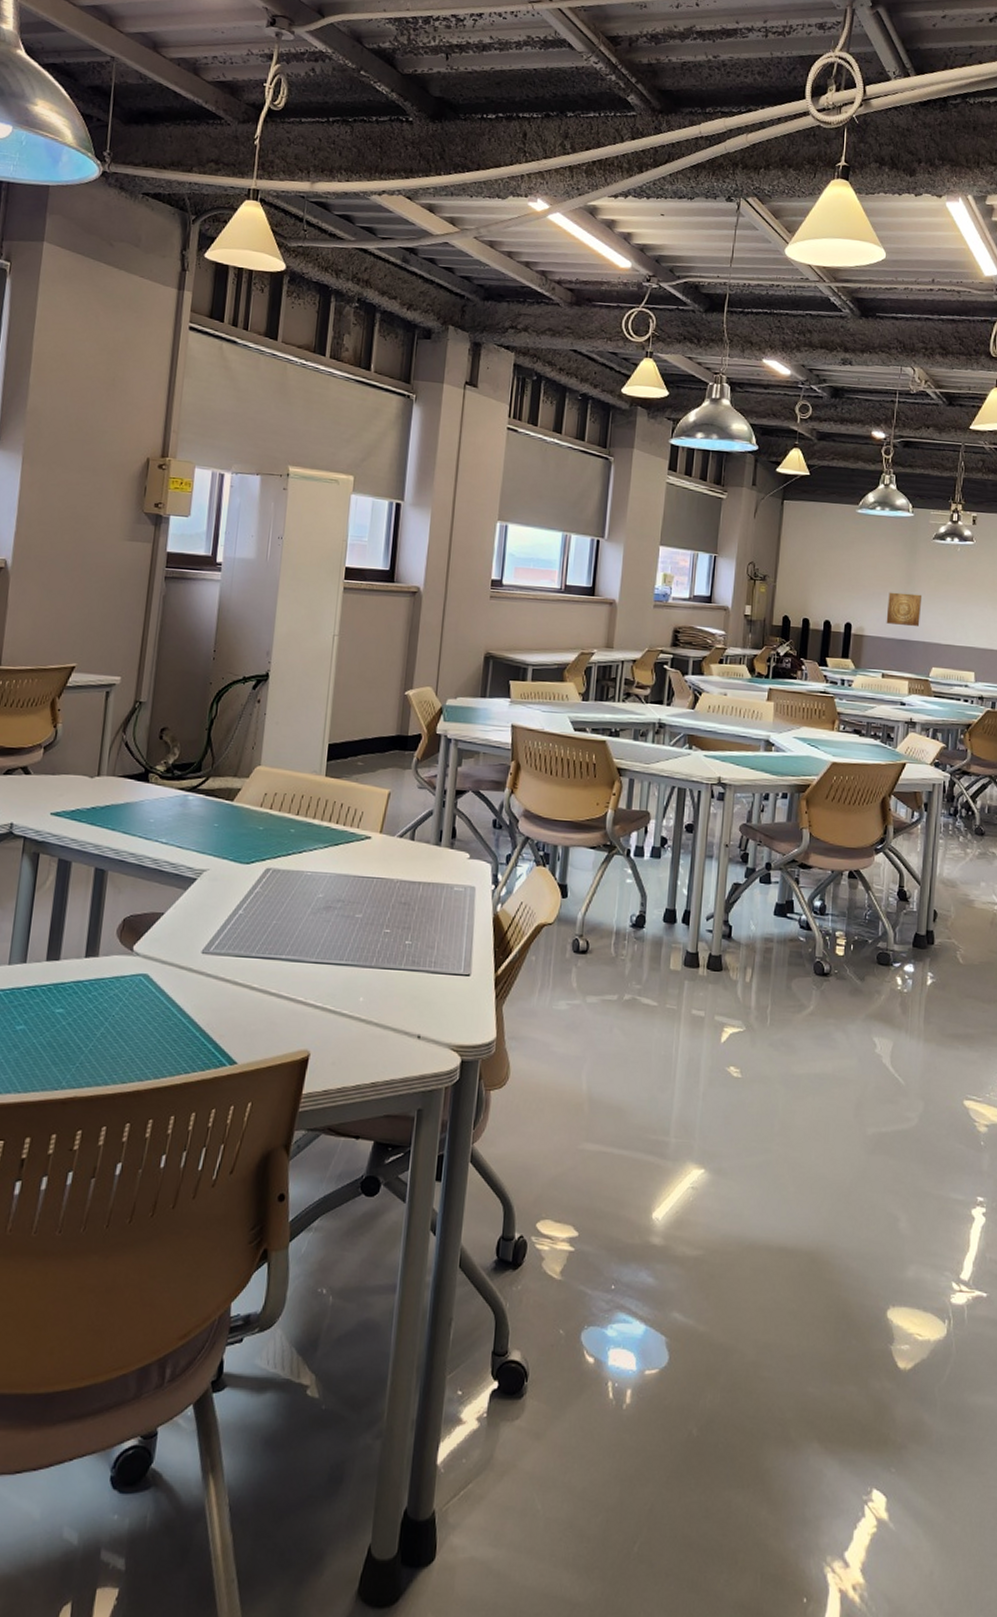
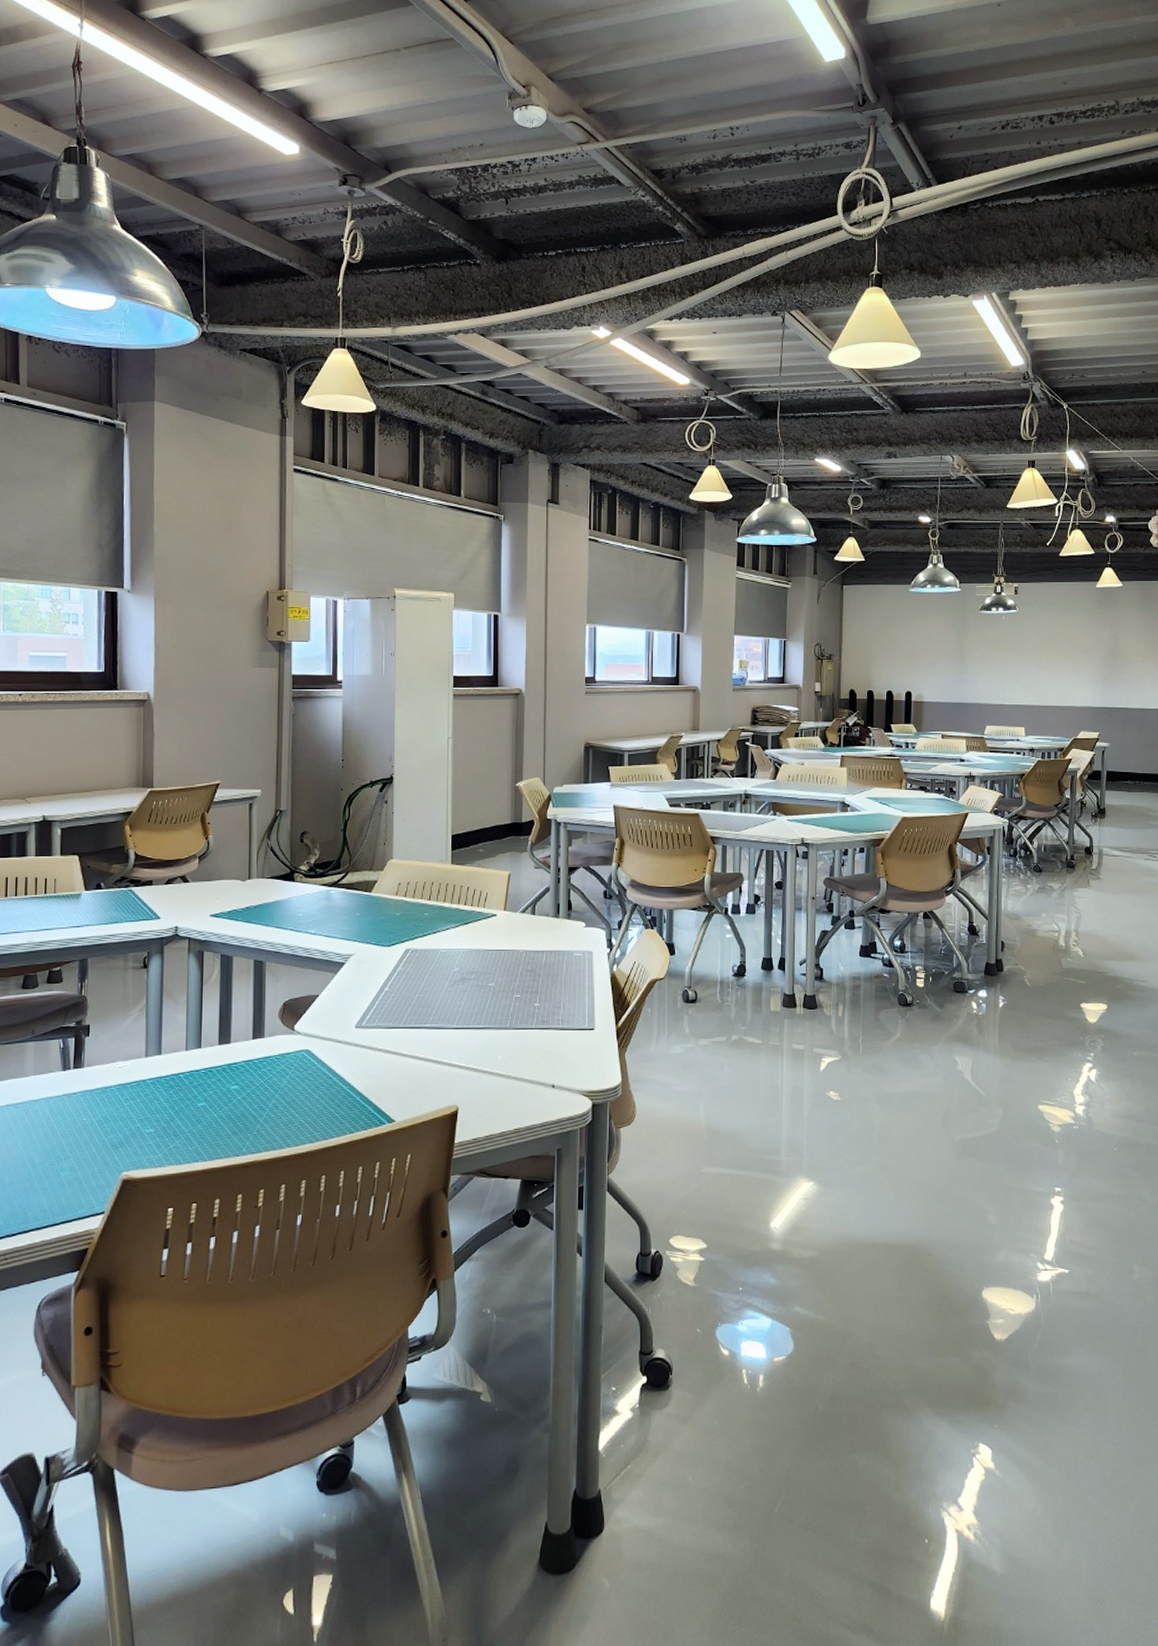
wall art: present [886,592,923,626] -> none [942,661,974,690]

